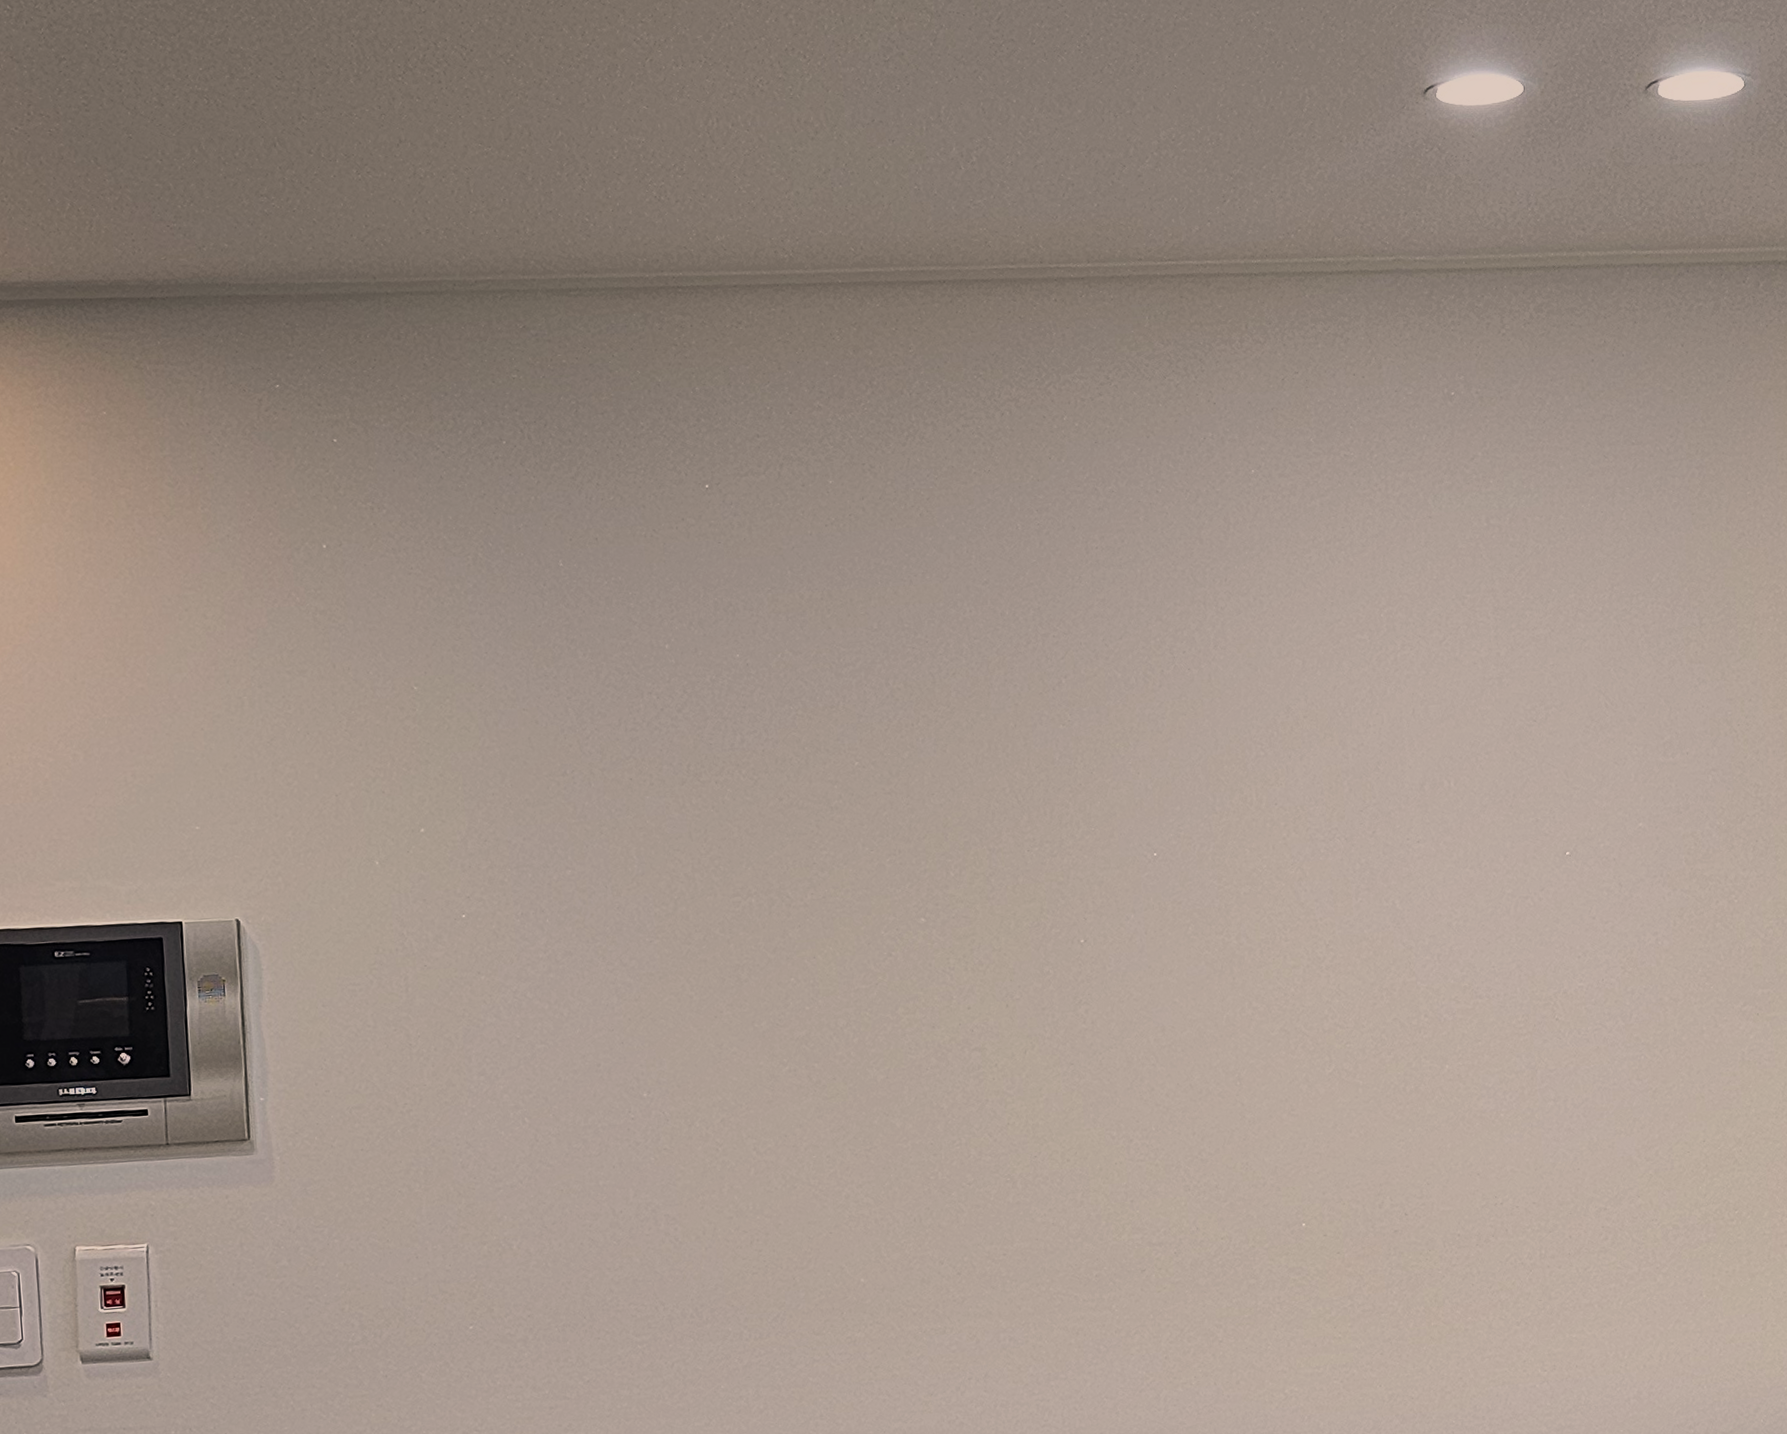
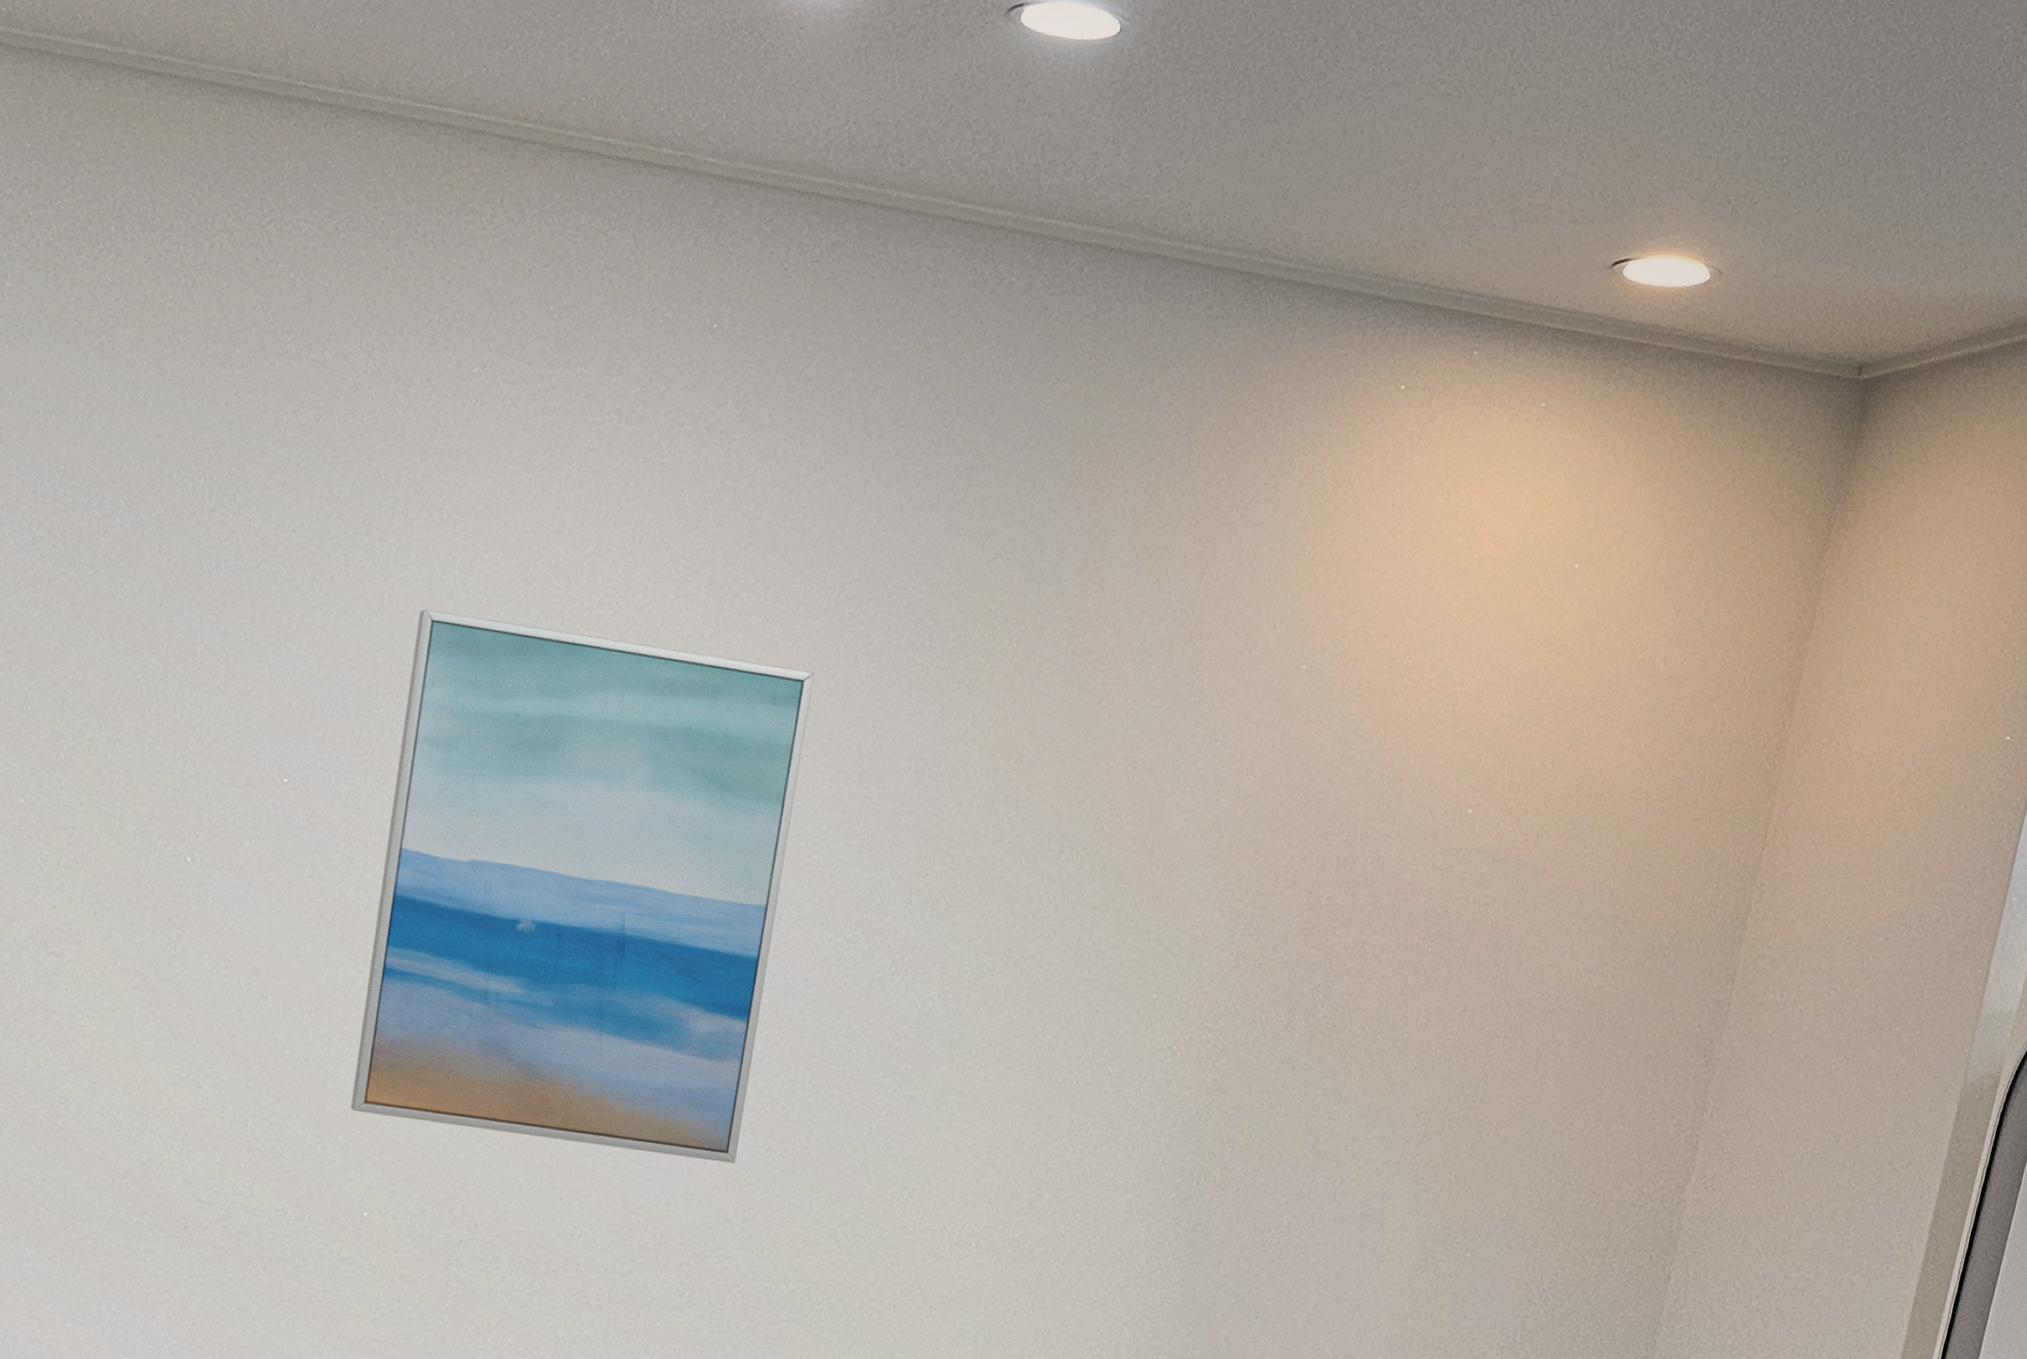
wall art: none [1245,666,1629,1135] -> present [350,608,814,1164]

